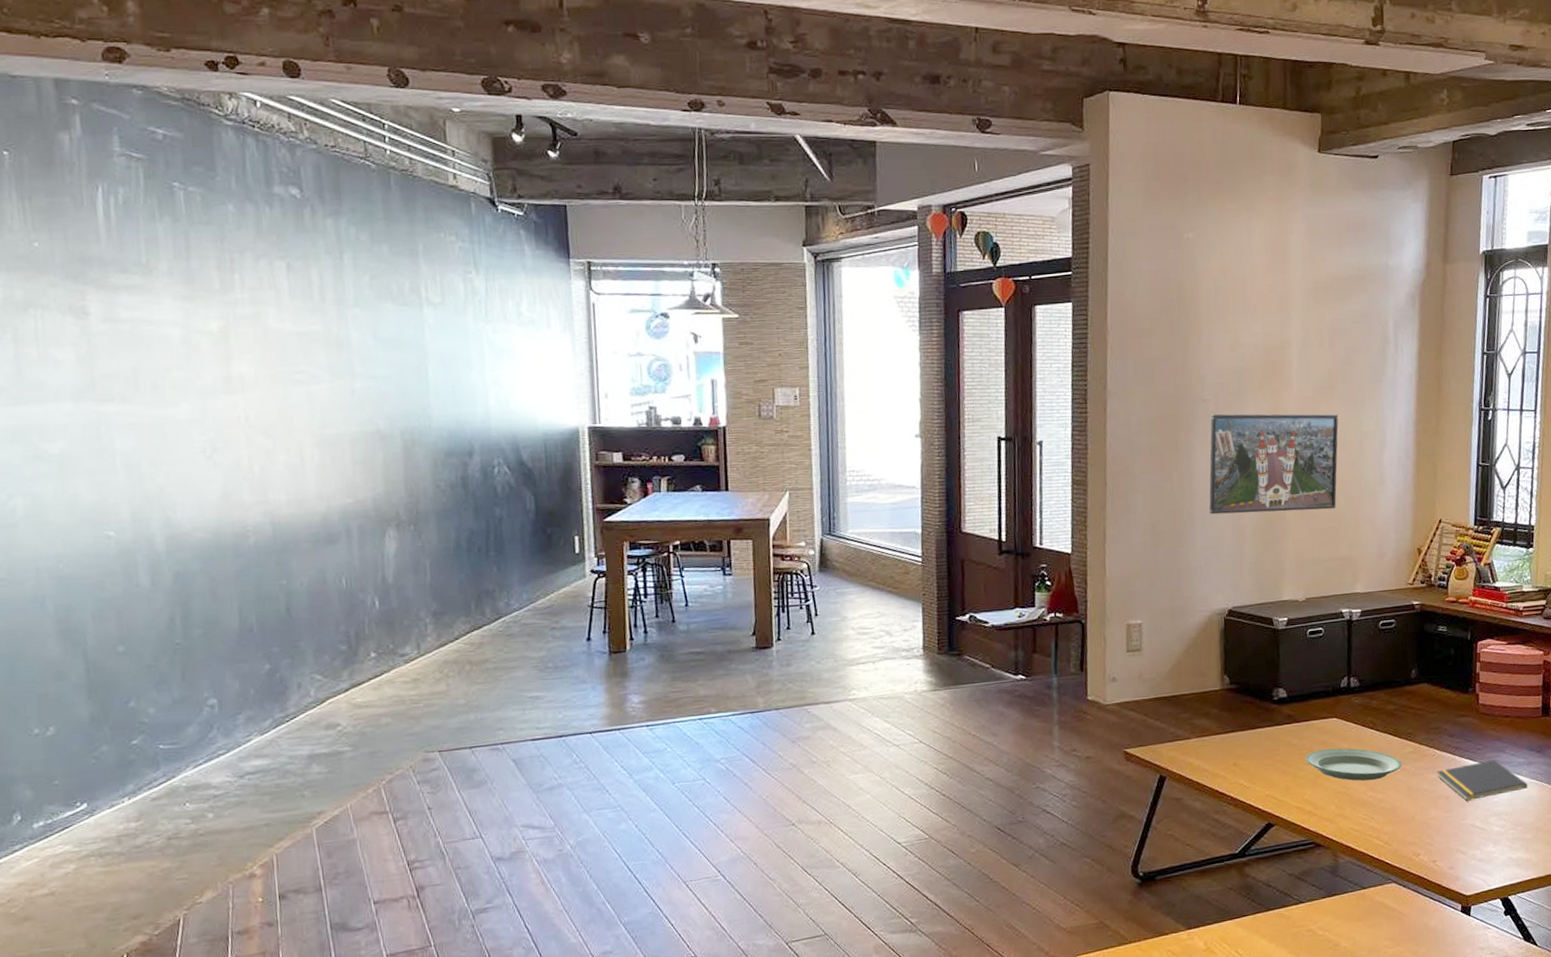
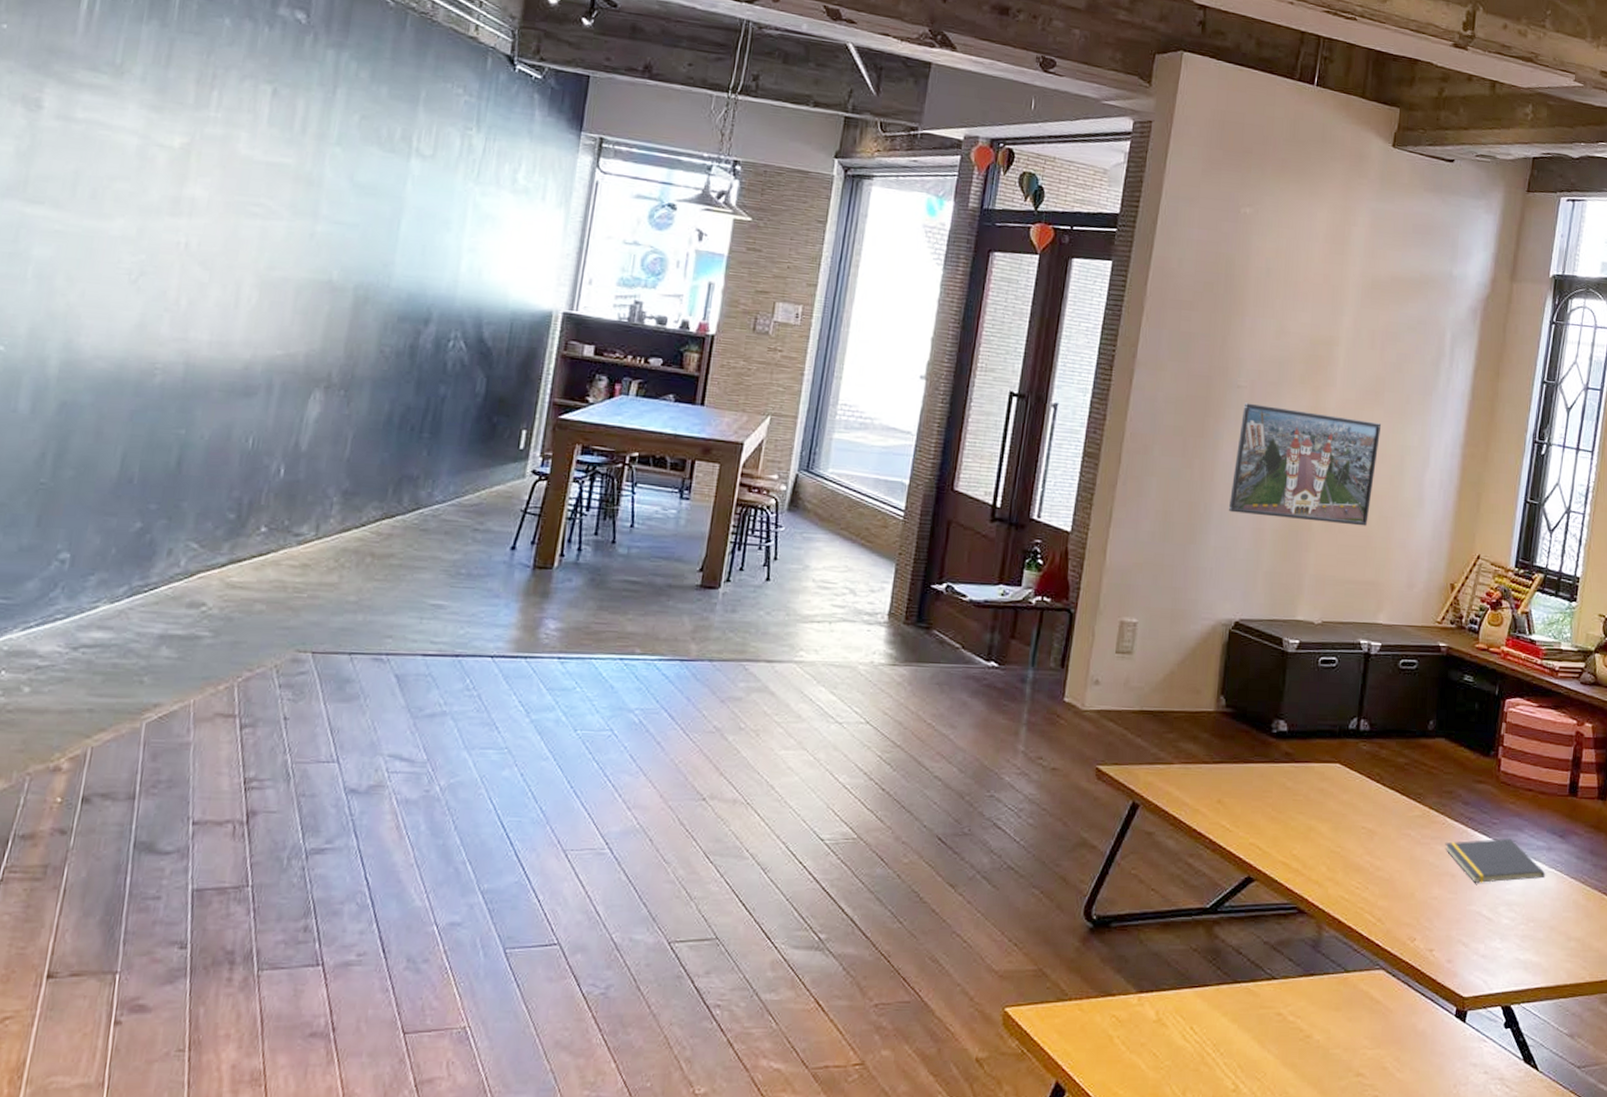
plate: present [1305,748,1403,781] -> none [1298,798,1408,843]

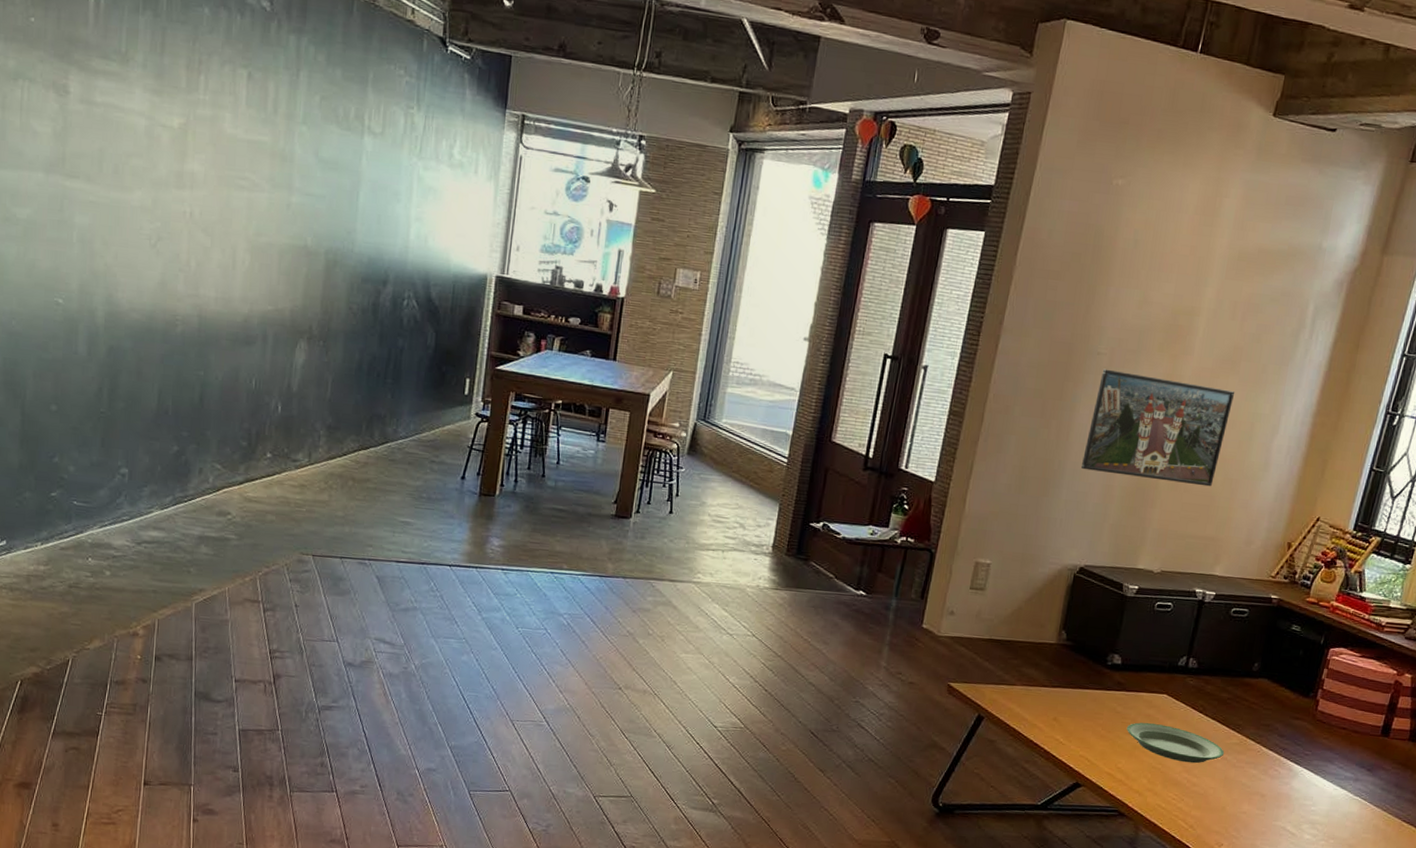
plate: none [1298,798,1408,843] -> present [1126,722,1225,764]
notepad: present [1445,838,1546,883] -> none [1257,767,1351,804]

